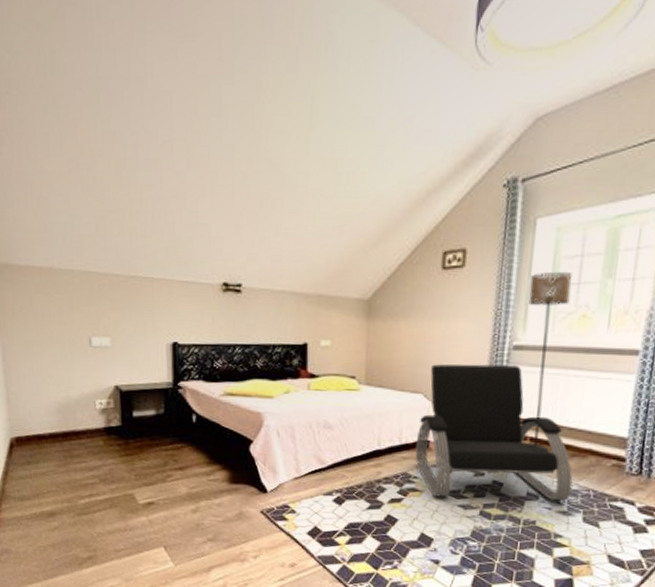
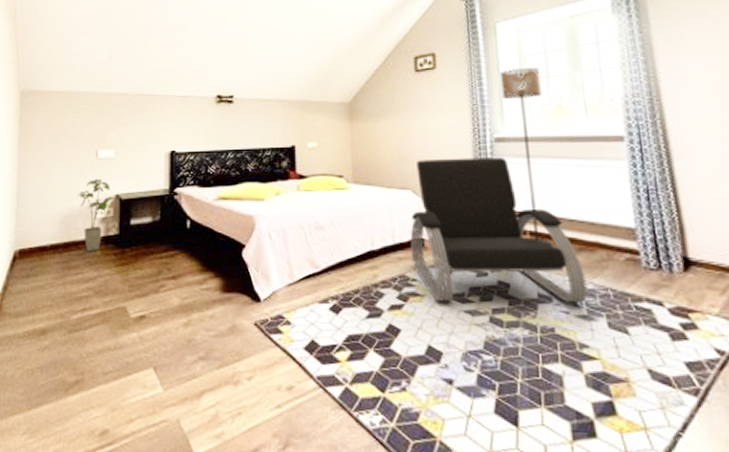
house plant: none [73,368,116,442] -> present [78,178,117,252]

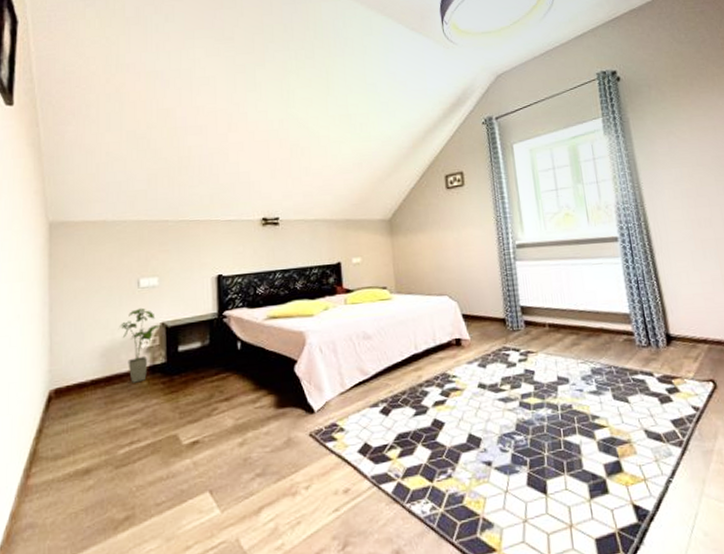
armchair: present [410,157,588,303] -> none [449,261,596,394]
floor lamp: present [500,67,552,245] -> none [518,181,567,334]

